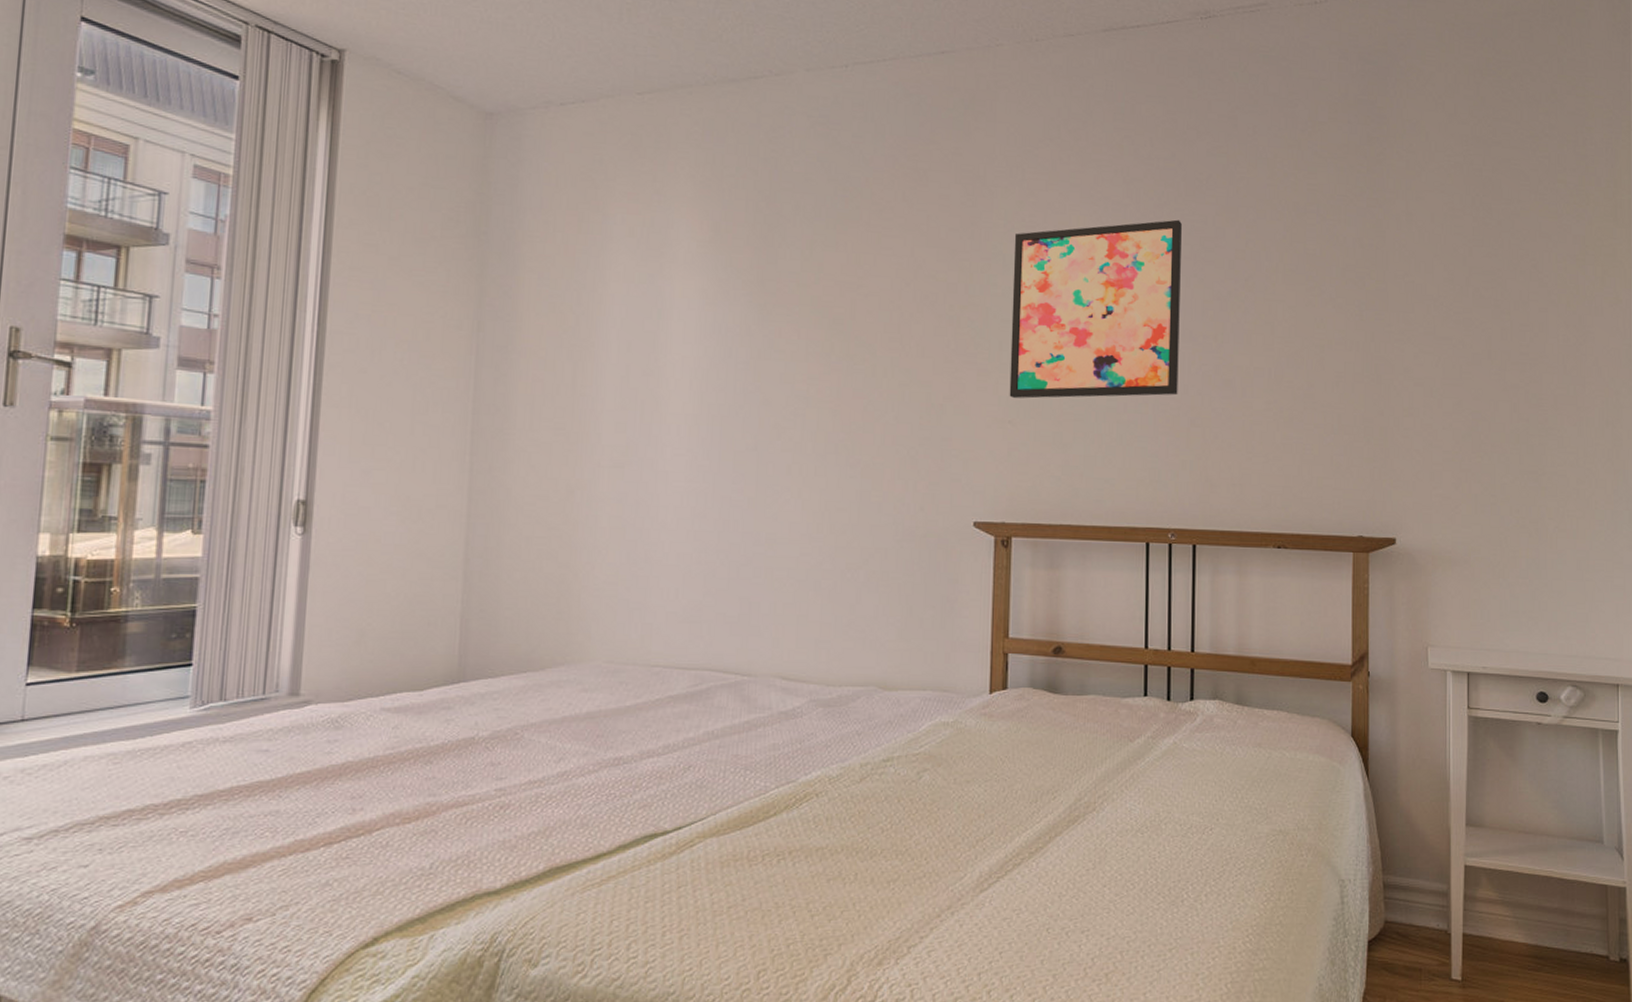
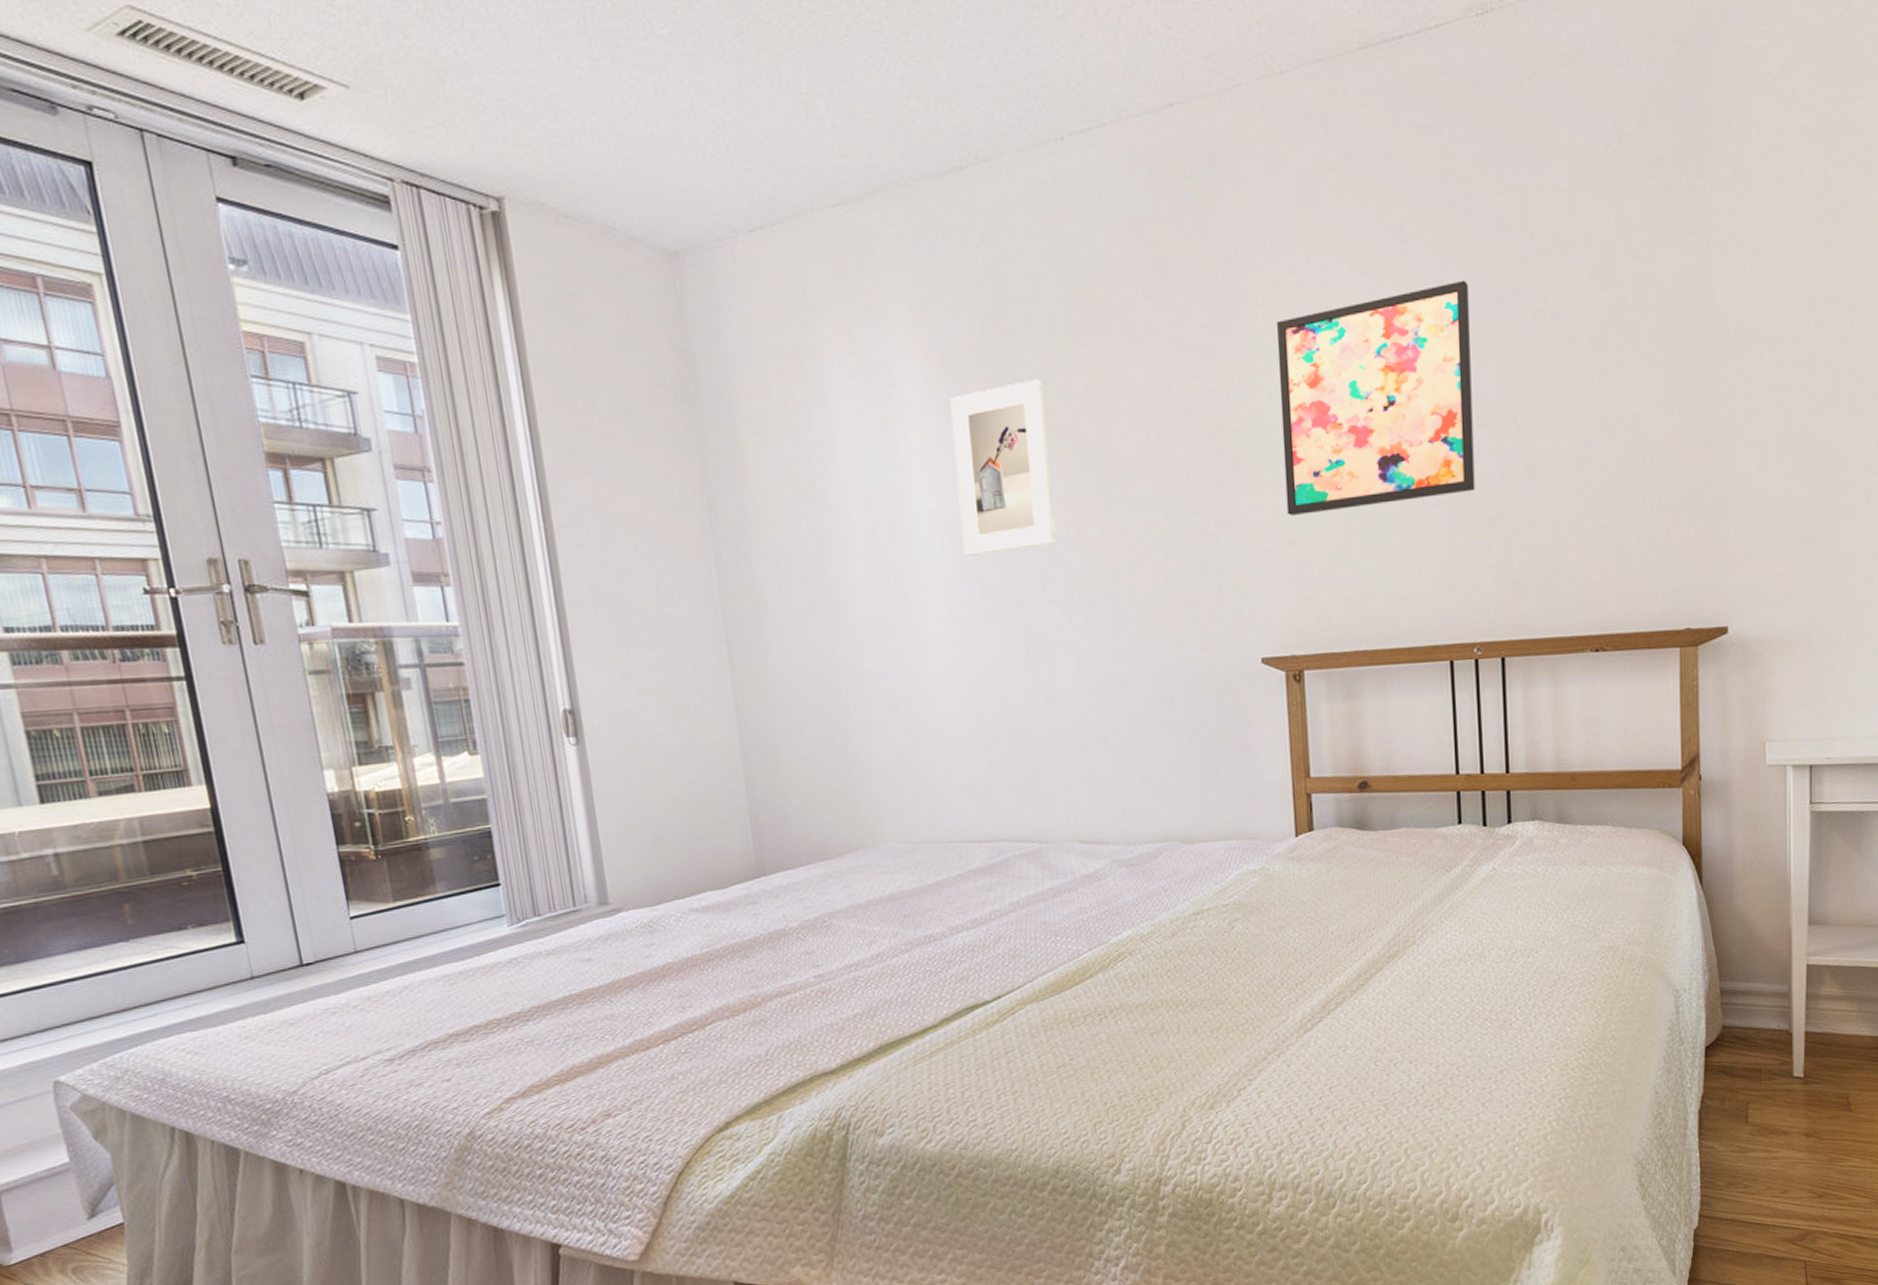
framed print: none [709,255,802,401] -> present [950,378,1056,556]

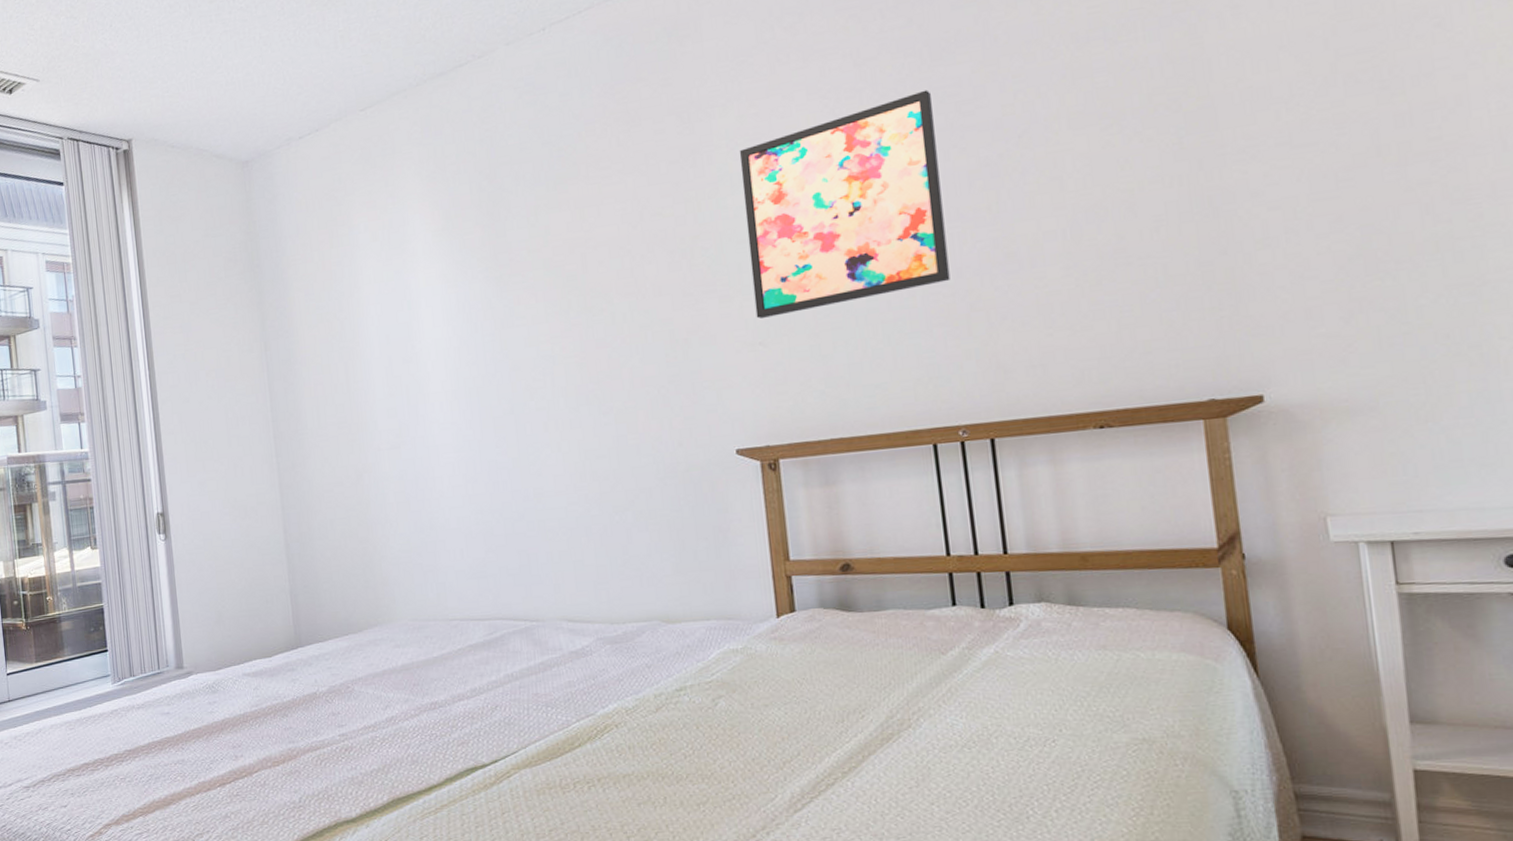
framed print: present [950,378,1056,556] -> none [453,223,543,375]

